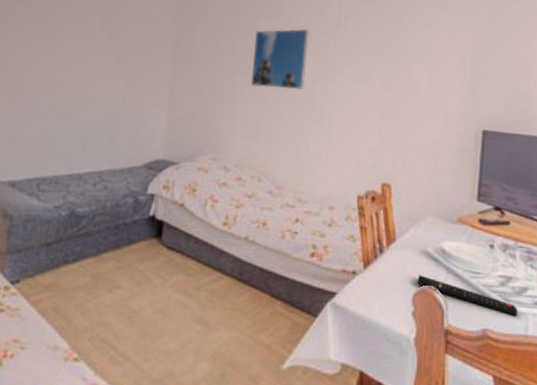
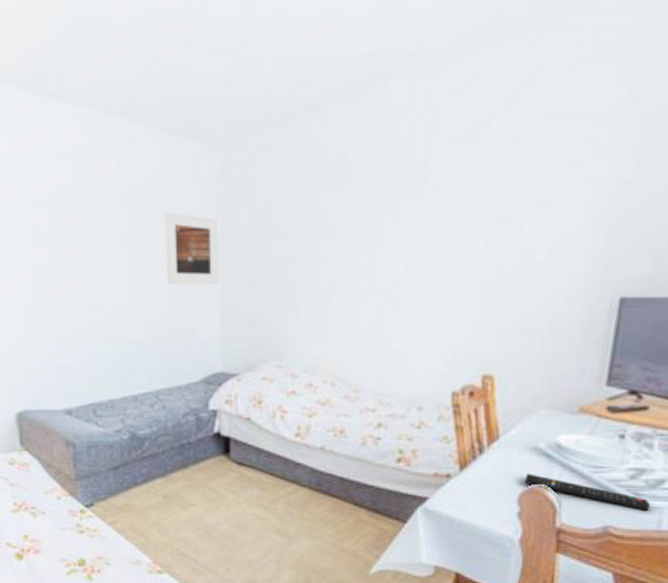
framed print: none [125,19,174,83] -> present [165,212,218,285]
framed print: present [250,28,310,90] -> none [315,194,386,277]

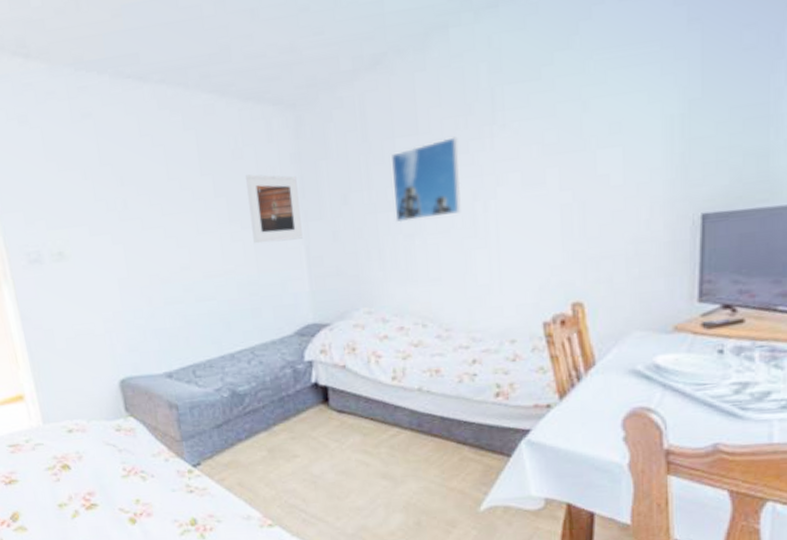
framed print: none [315,194,386,277] -> present [392,137,461,223]
remote control: present [524,473,650,512] -> none [626,396,758,426]

